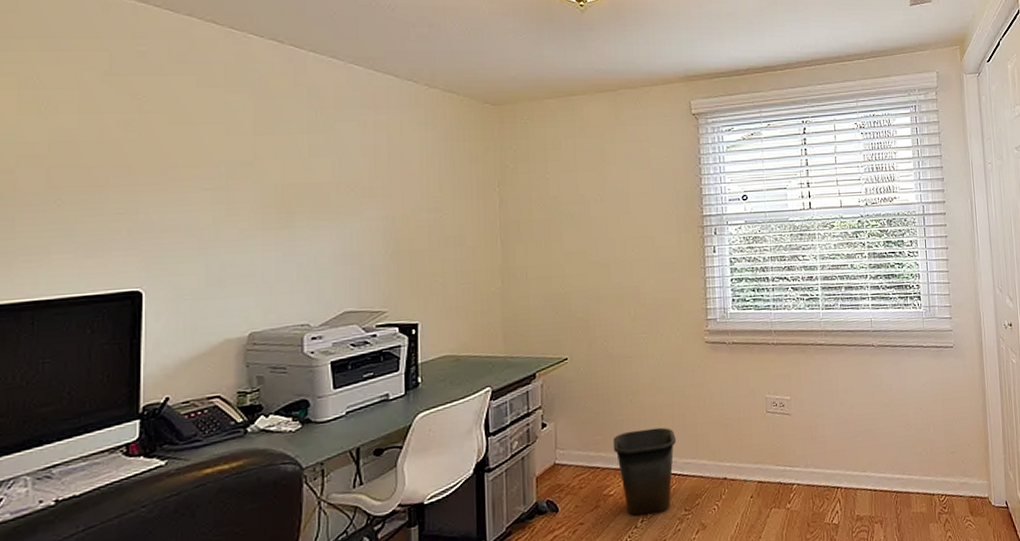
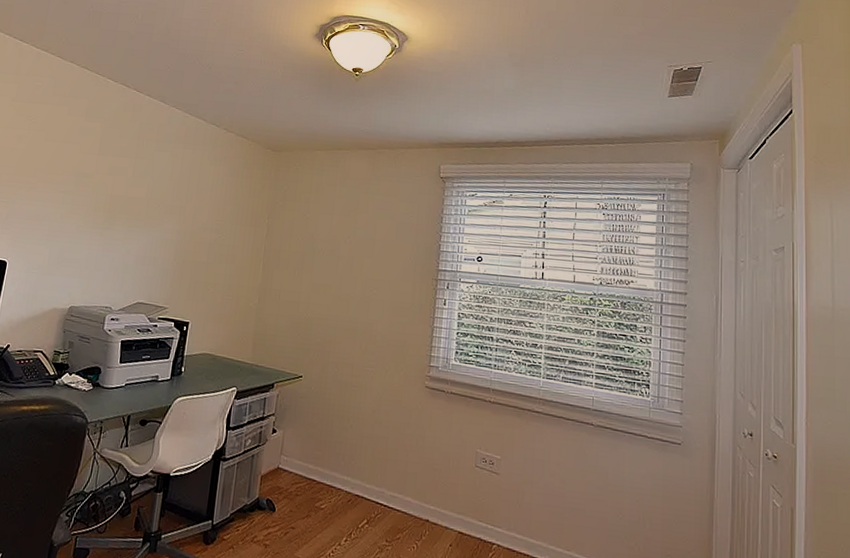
waste bin: present [612,427,676,516] -> none [329,453,387,537]

